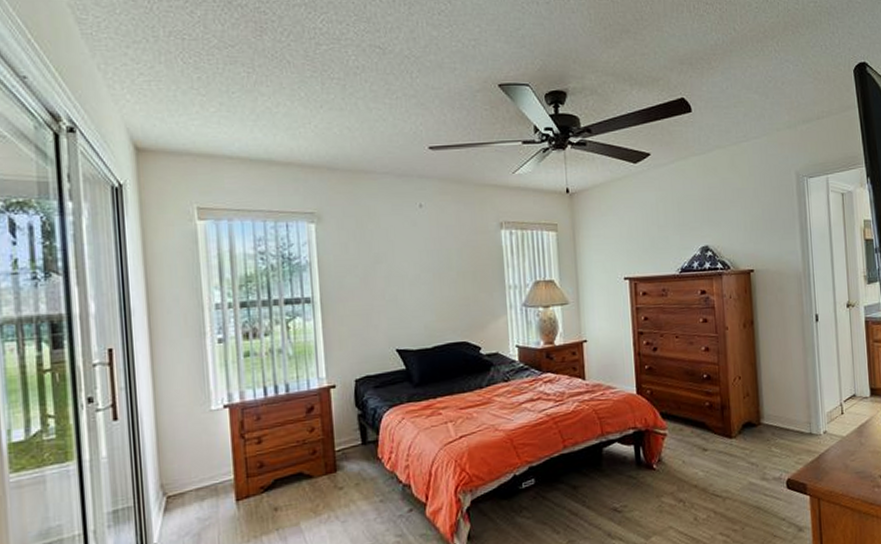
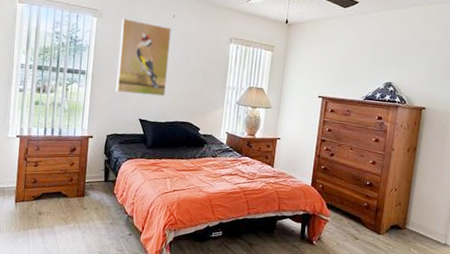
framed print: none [351,219,426,320] -> present [116,18,171,96]

